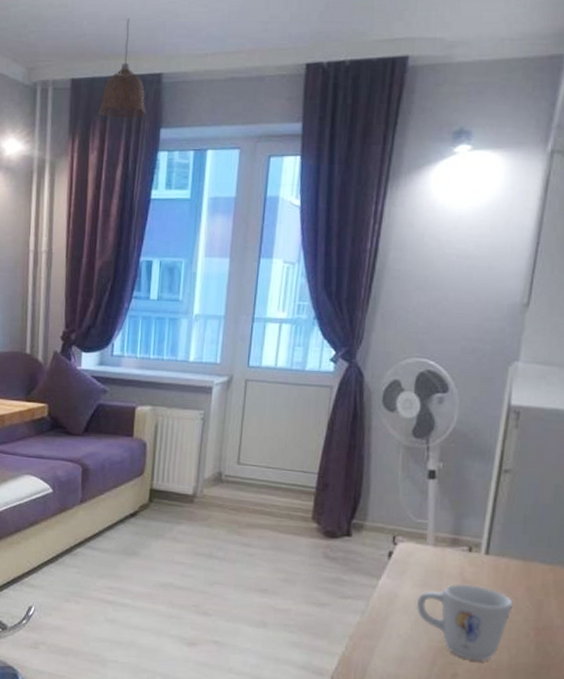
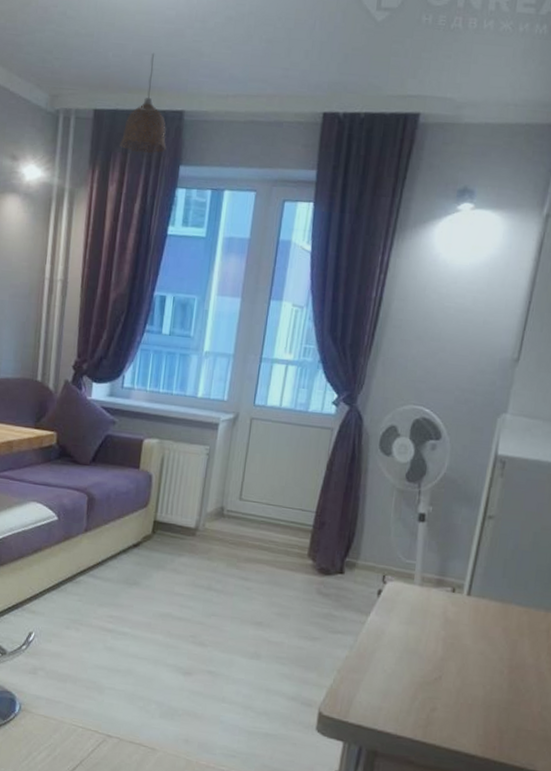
mug: present [416,583,513,661] -> none [401,622,490,696]

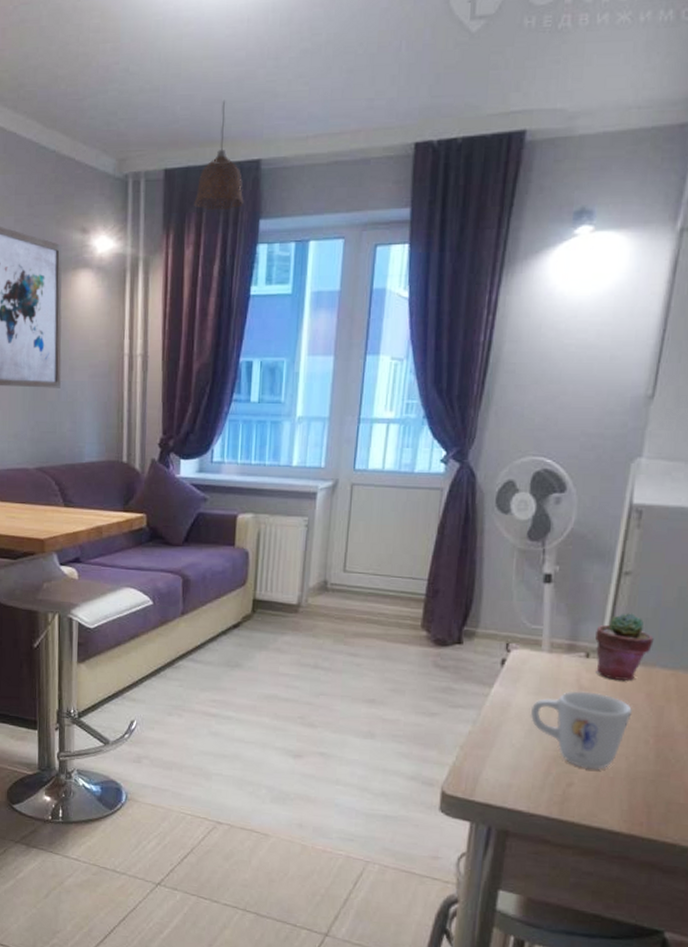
mug: none [401,622,490,696] -> present [530,691,632,769]
potted succulent: none [460,553,511,615] -> present [595,613,654,681]

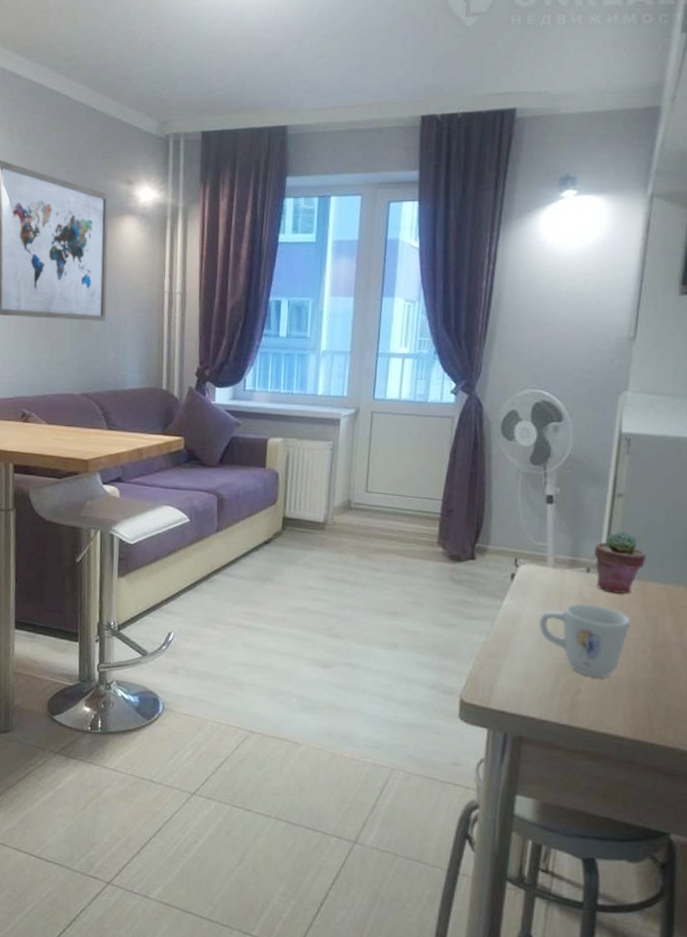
pendant lamp: present [194,100,244,210] -> none [228,74,273,167]

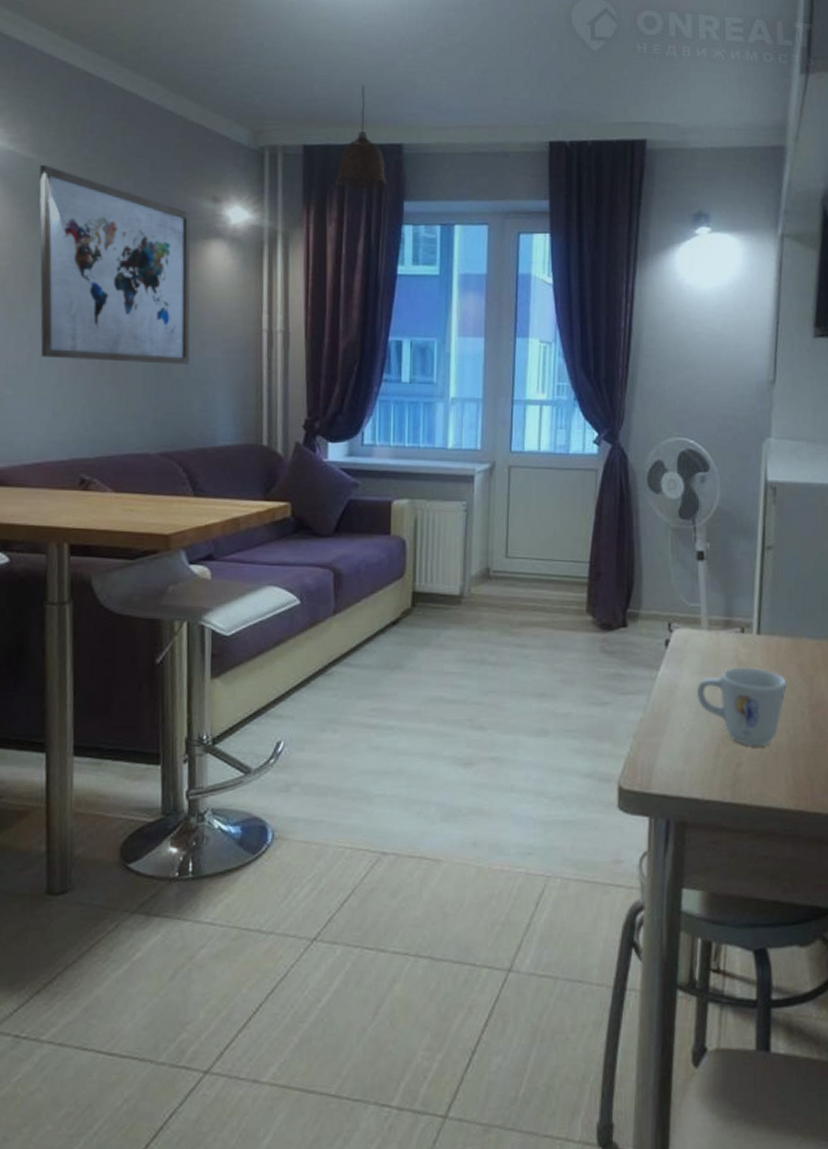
pendant lamp: none [228,74,273,167] -> present [336,84,387,189]
potted succulent: present [595,531,646,594] -> none [748,586,798,653]

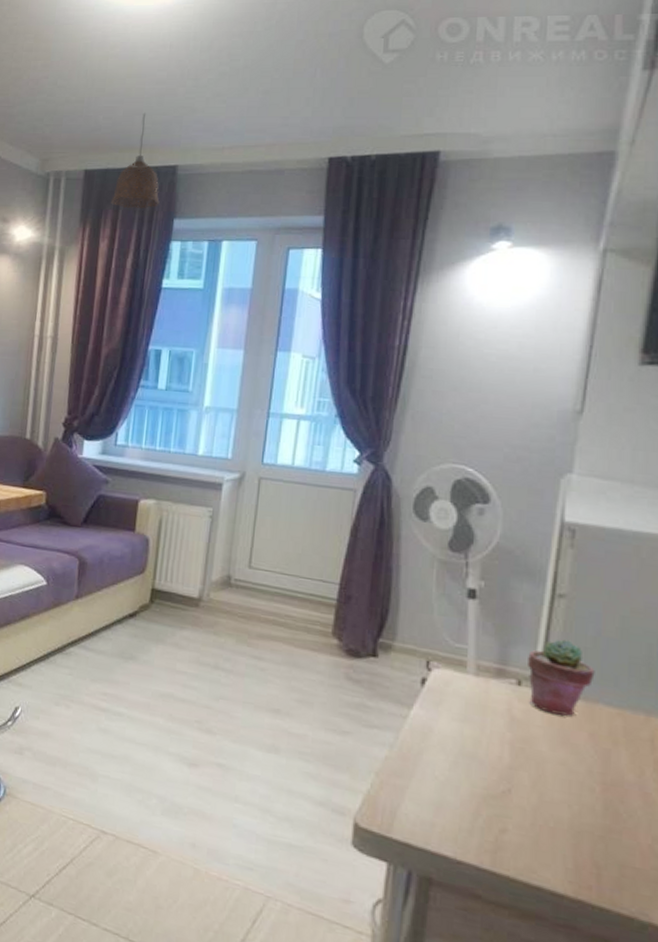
mug: present [696,667,787,746] -> none [455,721,573,816]
potted succulent: none [748,586,798,653] -> present [528,639,595,716]

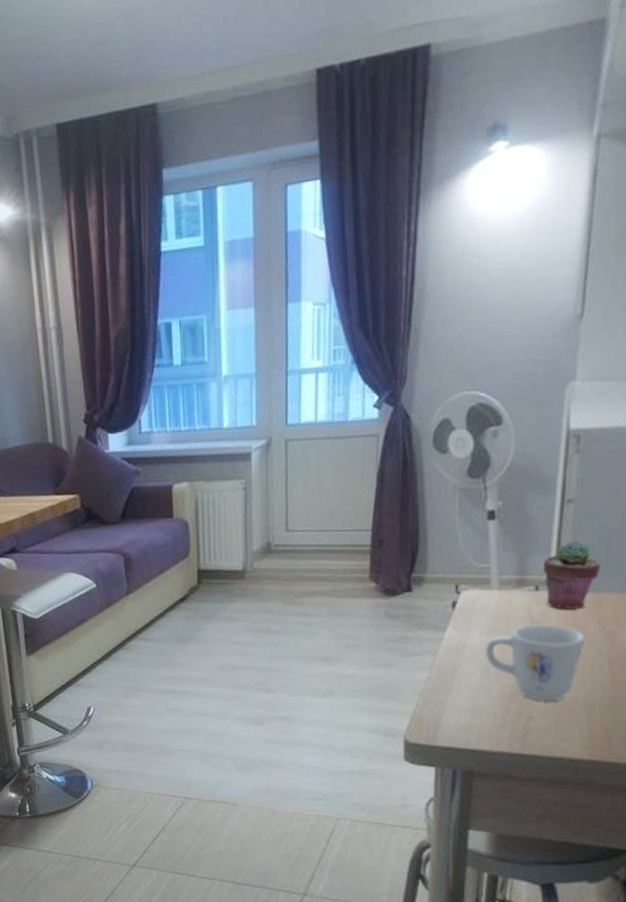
pendant lamp: present [111,112,160,208] -> none [92,41,144,164]
mug: none [455,721,573,816] -> present [485,624,585,701]

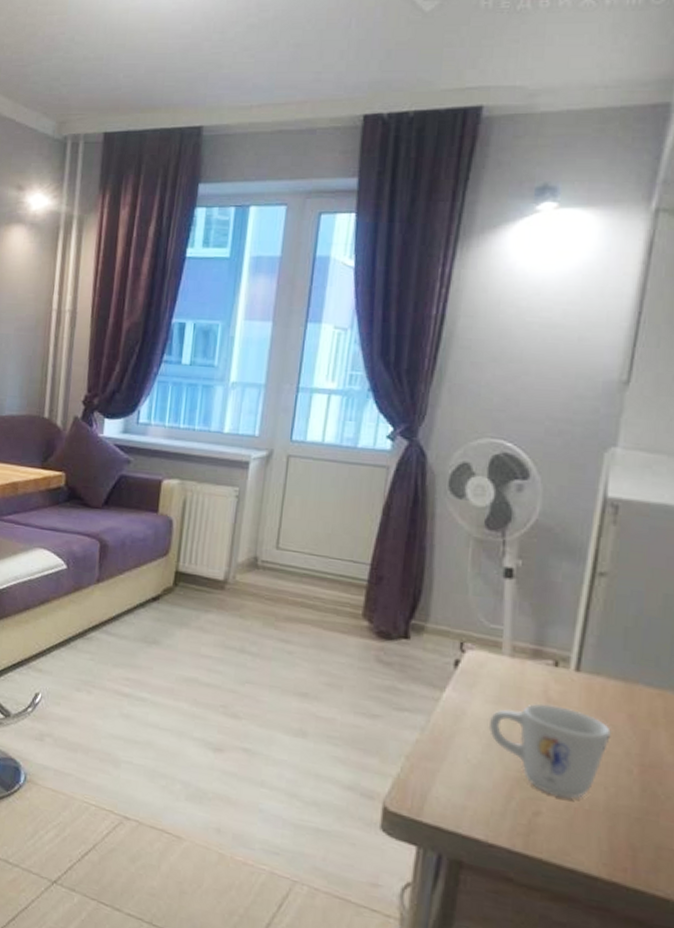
potted succulent: present [543,540,601,610] -> none [565,619,636,697]

